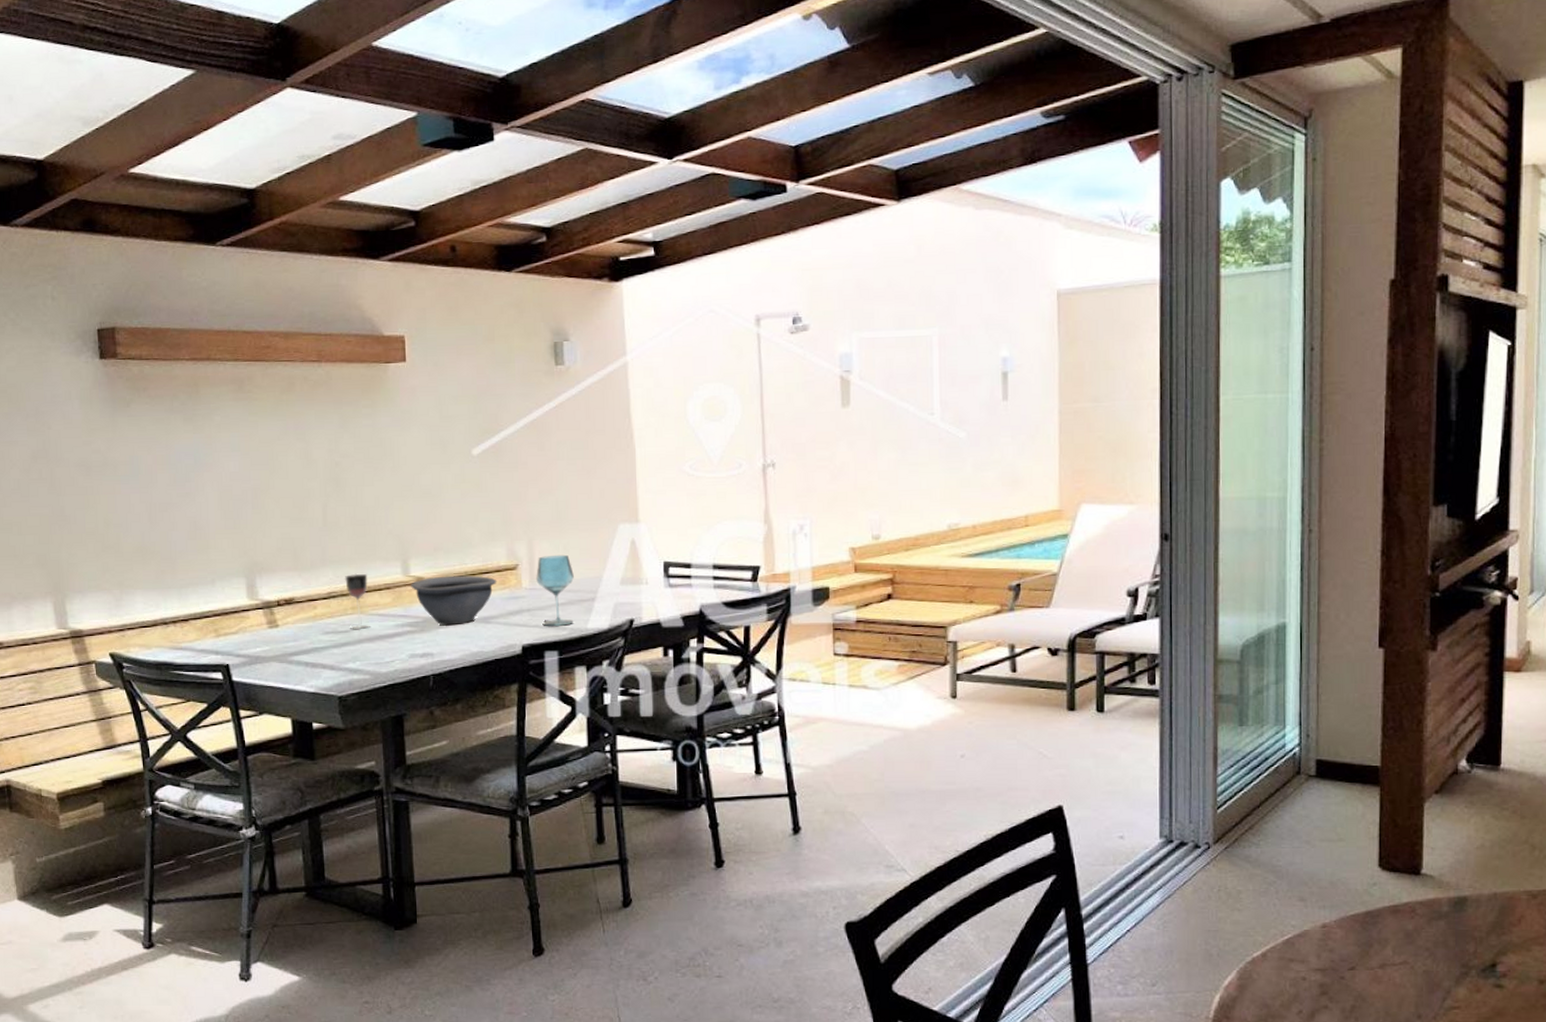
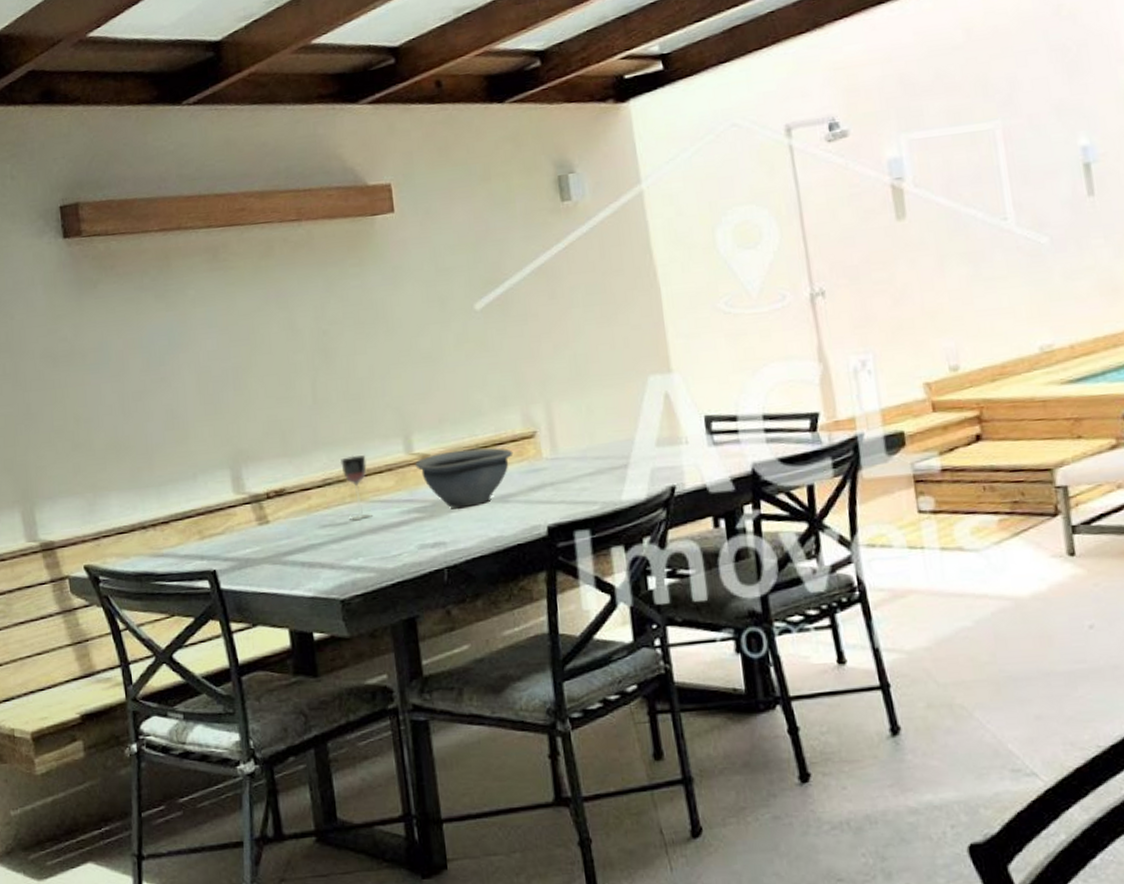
wine glass: present [536,554,574,627] -> none [557,416,606,501]

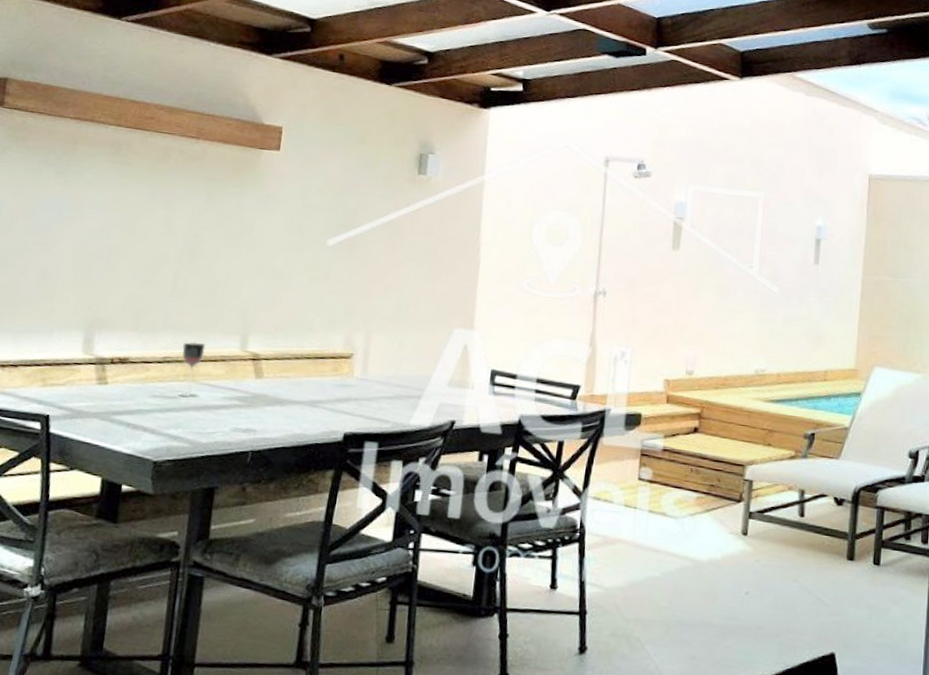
bowl: present [415,448,514,508] -> none [246,355,331,405]

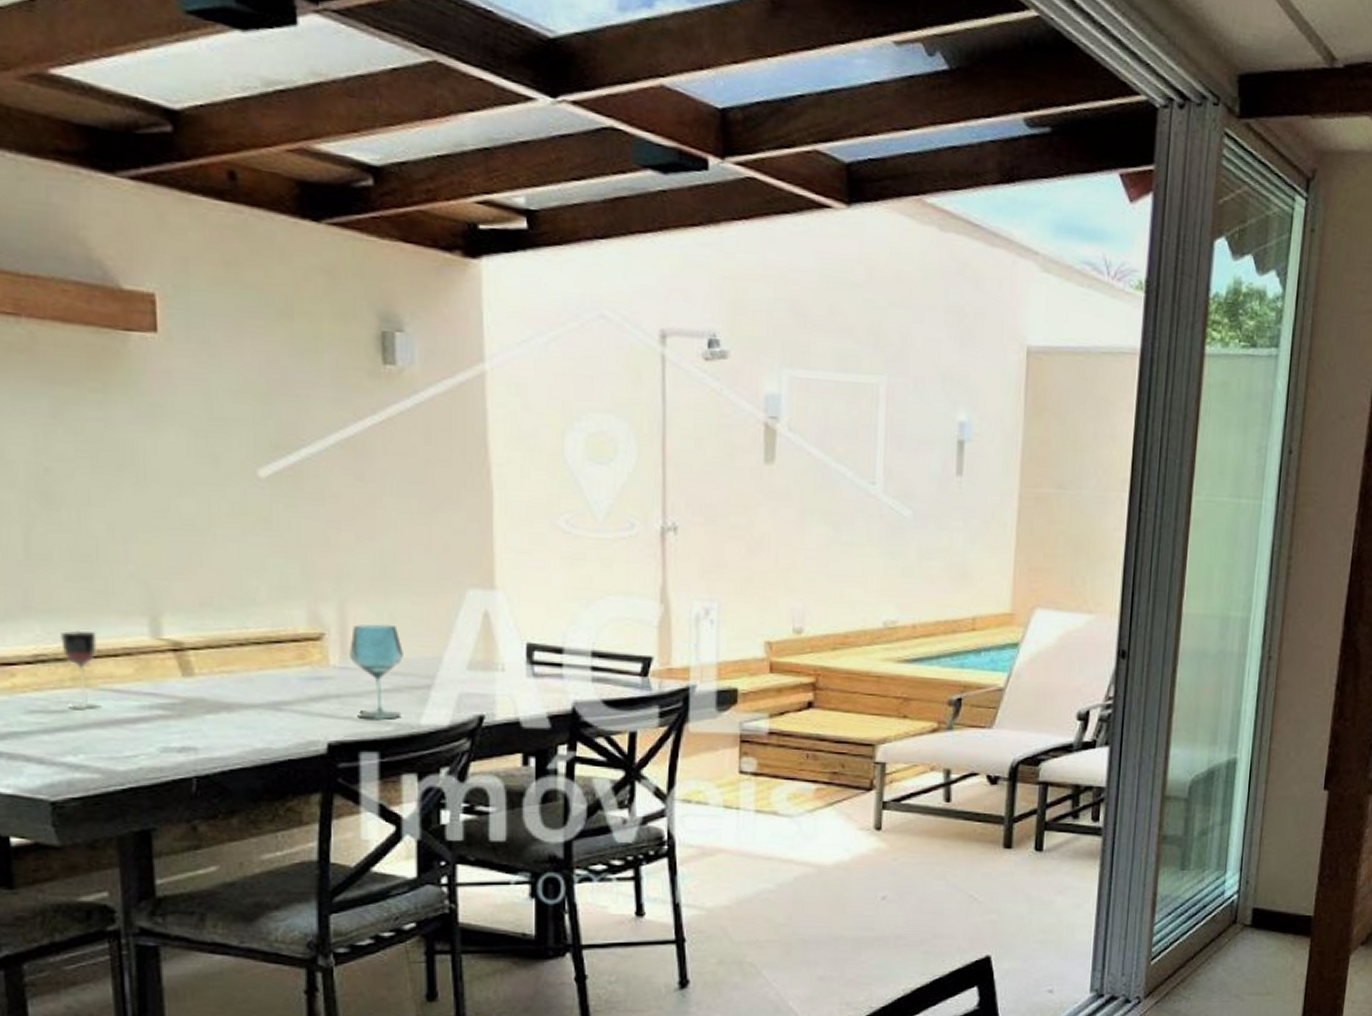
wine glass: none [368,349,405,420] -> present [349,624,403,721]

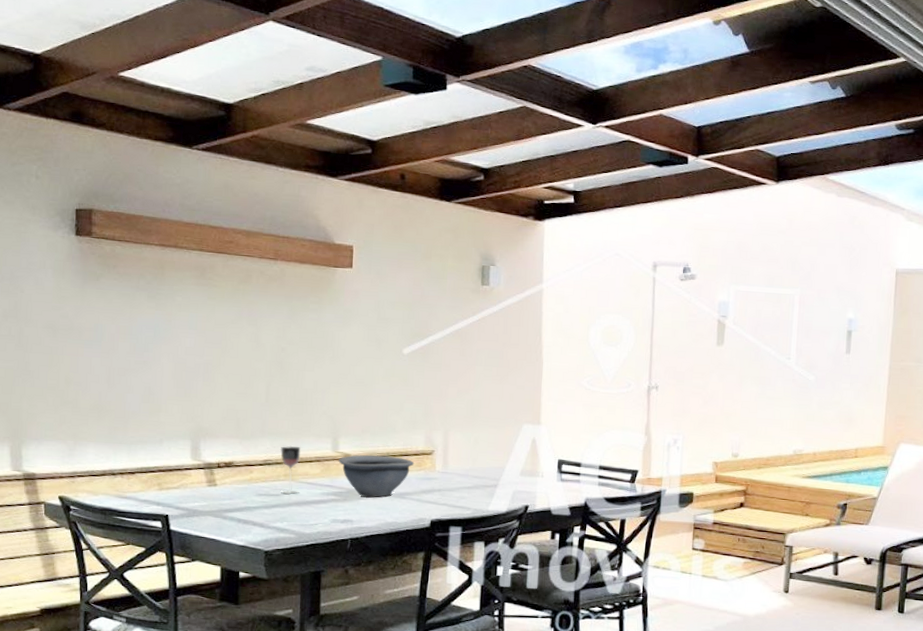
bowl: none [163,642,293,710] -> present [338,454,415,497]
wine glass: present [349,624,403,721] -> none [448,445,481,507]

